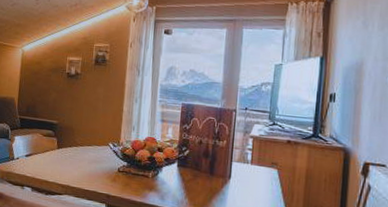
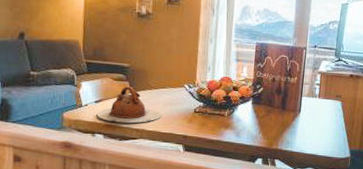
teapot: none [26,142,87,179] -> present [96,86,162,124]

